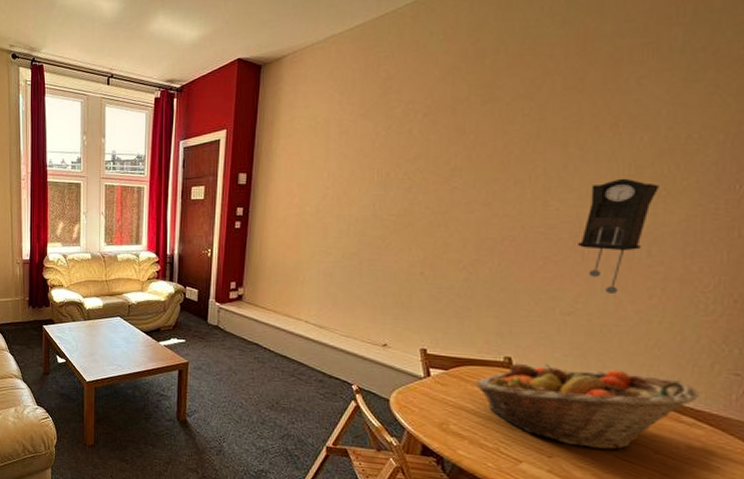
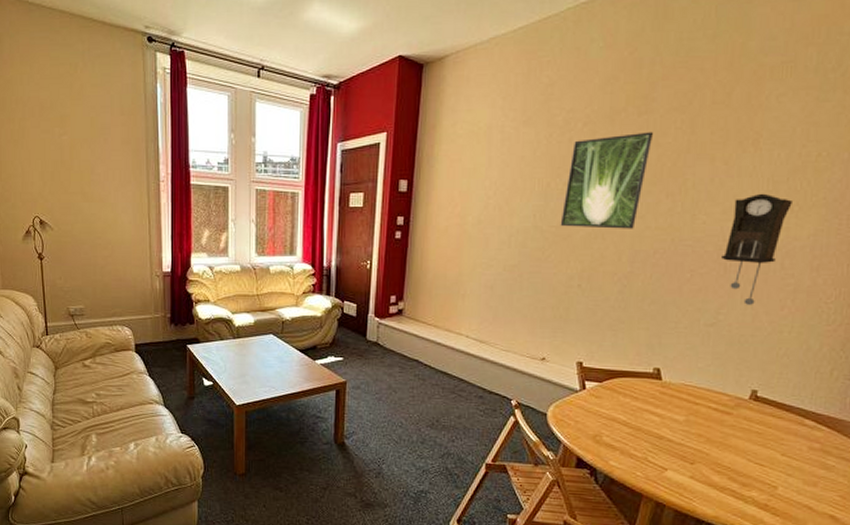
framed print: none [400,119,498,217] -> present [560,131,653,229]
fruit basket: present [474,363,699,450] -> none [626,373,820,455]

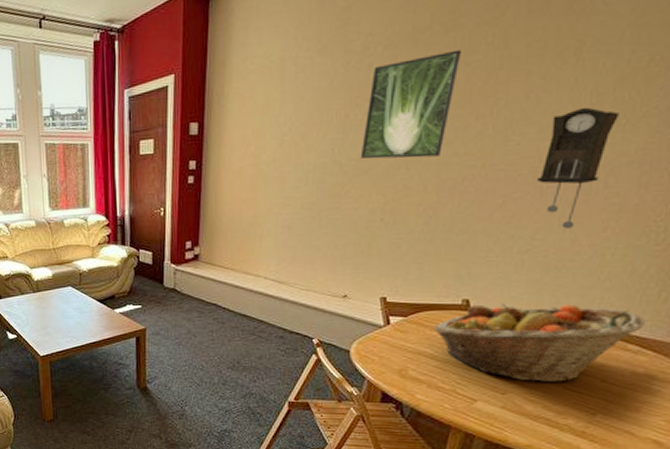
fruit basket: none [626,373,820,455] -> present [433,304,645,383]

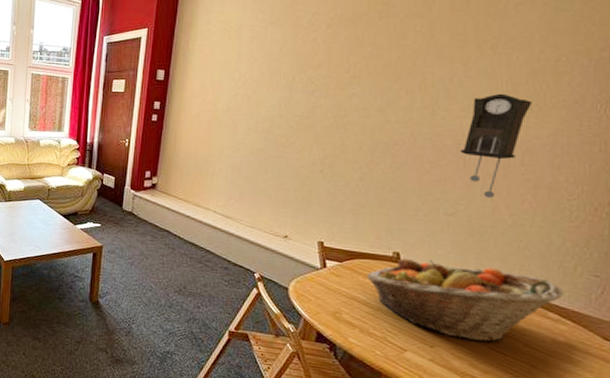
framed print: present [360,49,461,159] -> none [304,34,393,121]

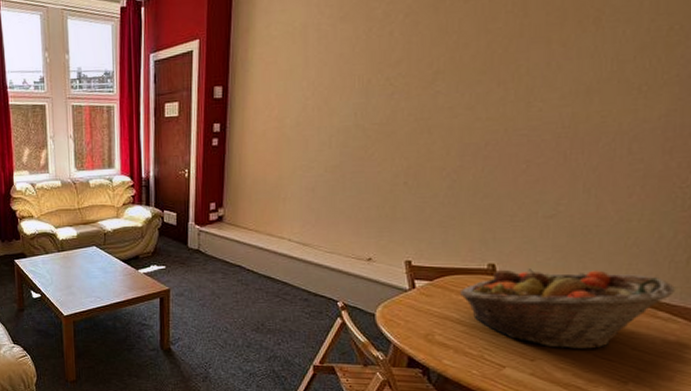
pendulum clock: present [461,93,532,198] -> none [561,74,640,194]

